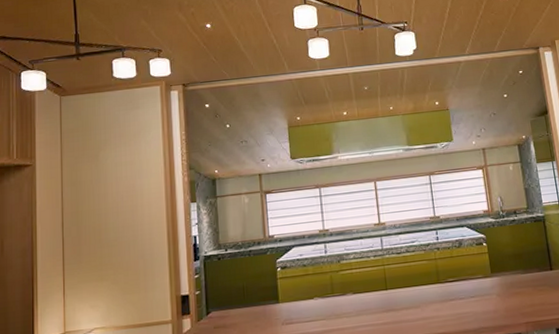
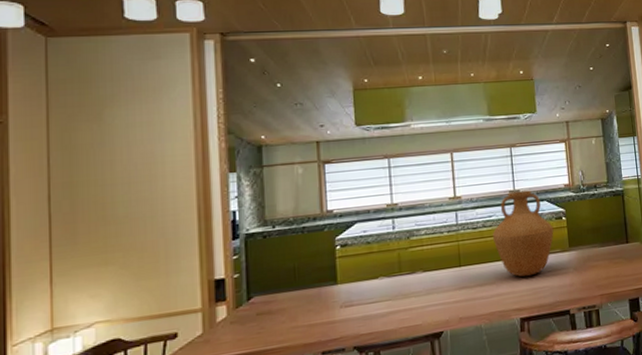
vase: none [415,216,476,302] -> present [492,190,554,277]

